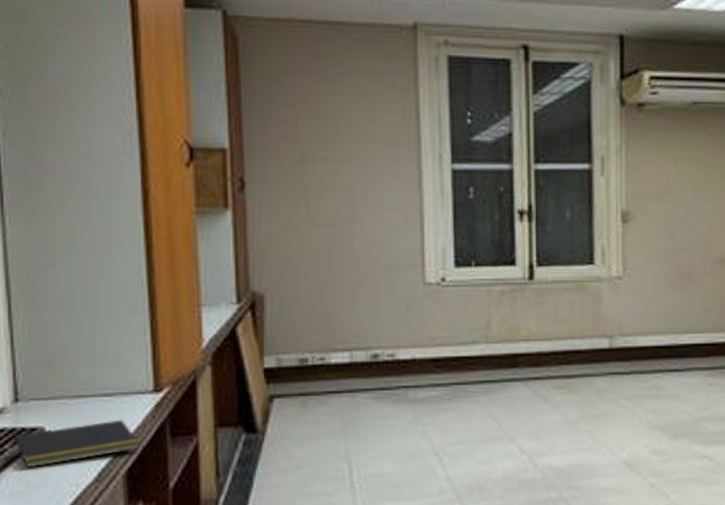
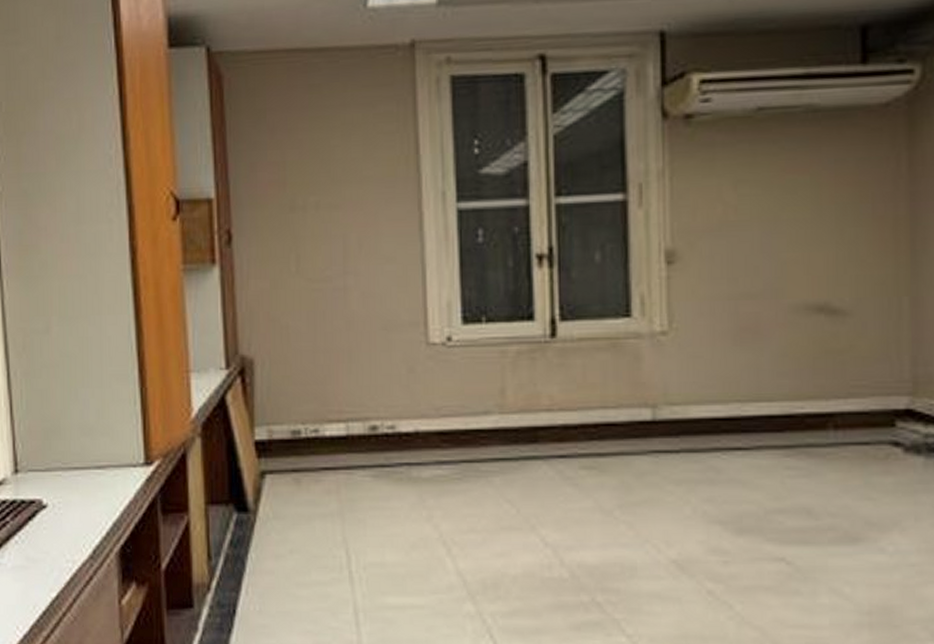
notepad: present [13,419,140,468] -> none [14,494,133,542]

